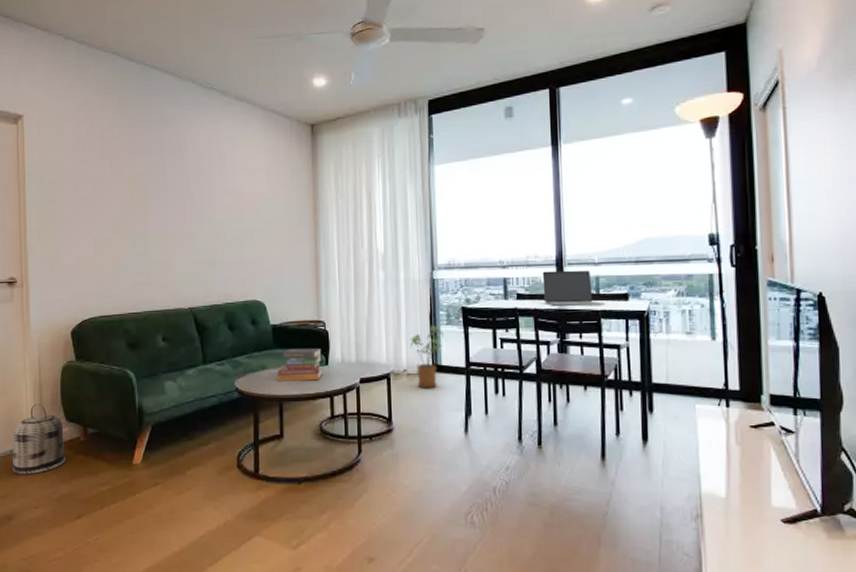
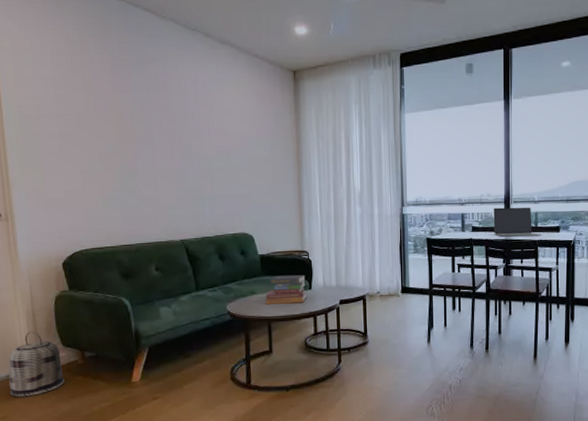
house plant: present [410,326,445,389] -> none [383,254,412,308]

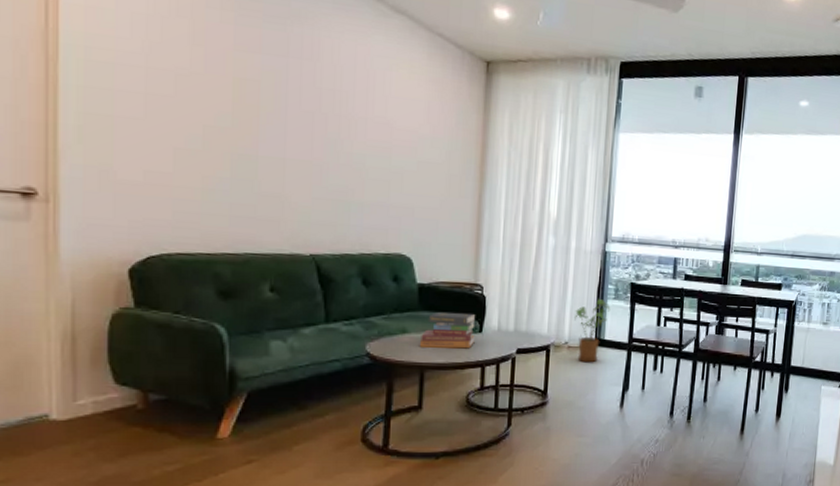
basket: present [8,331,65,397] -> none [20,360,112,453]
house plant: none [383,254,412,308] -> present [574,299,611,363]
laptop: present [493,207,541,237] -> none [709,255,761,292]

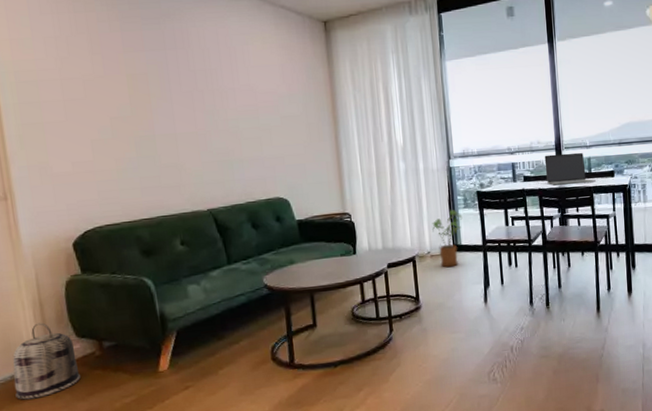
basket: none [20,360,112,453] -> present [13,323,81,400]
books: present [420,311,476,349] -> none [306,239,351,274]
laptop: none [709,255,761,292] -> present [544,152,596,185]

